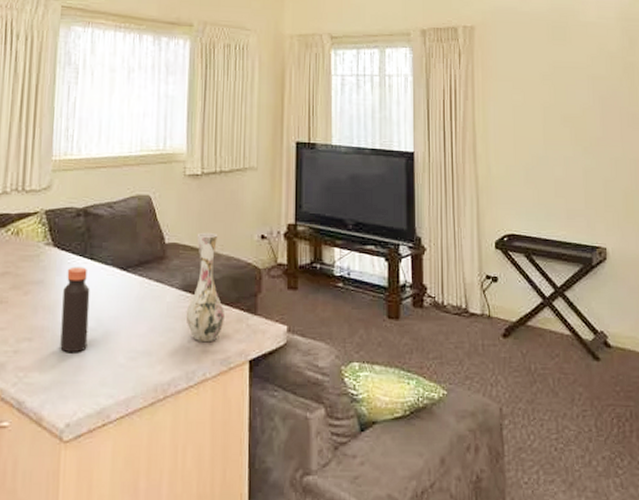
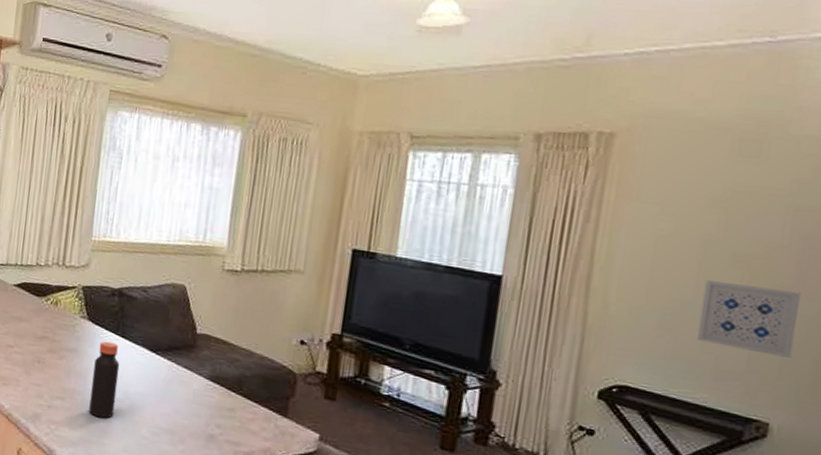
vase: present [186,232,224,343] -> none [211,328,253,434]
wall art: none [549,137,610,193] -> present [696,279,801,358]

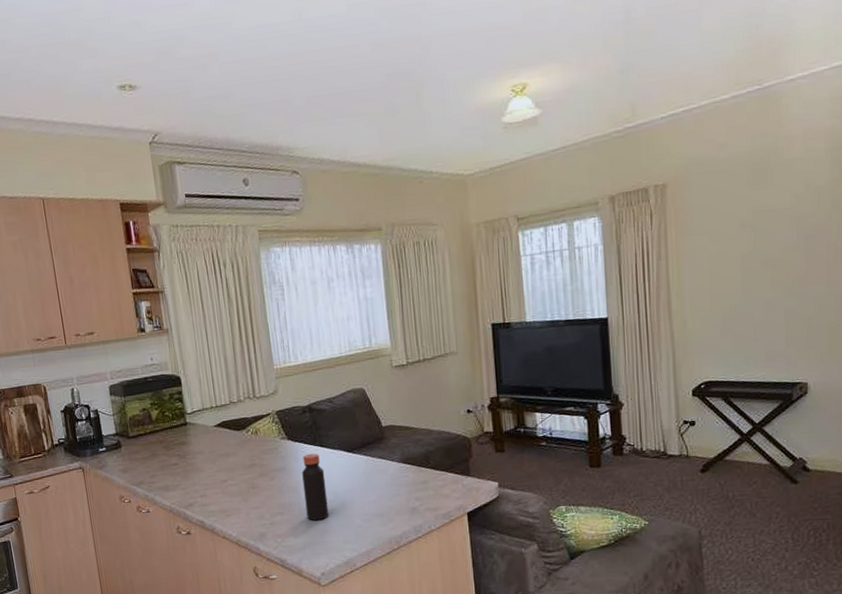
wall art: present [696,279,801,358] -> none [748,279,813,334]

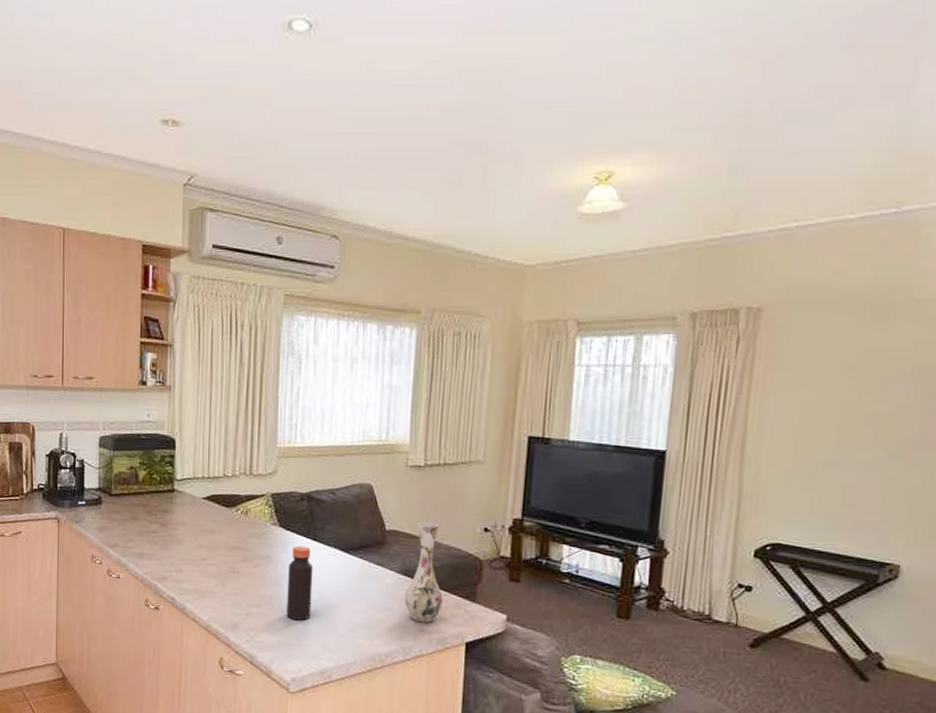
vase: none [408,412,442,503] -> present [404,521,443,623]

